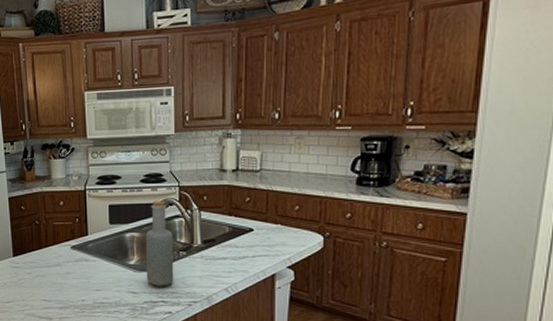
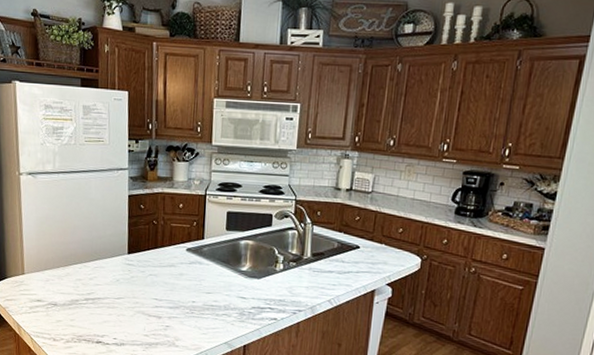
bottle: present [145,201,174,286] -> none [256,211,286,294]

